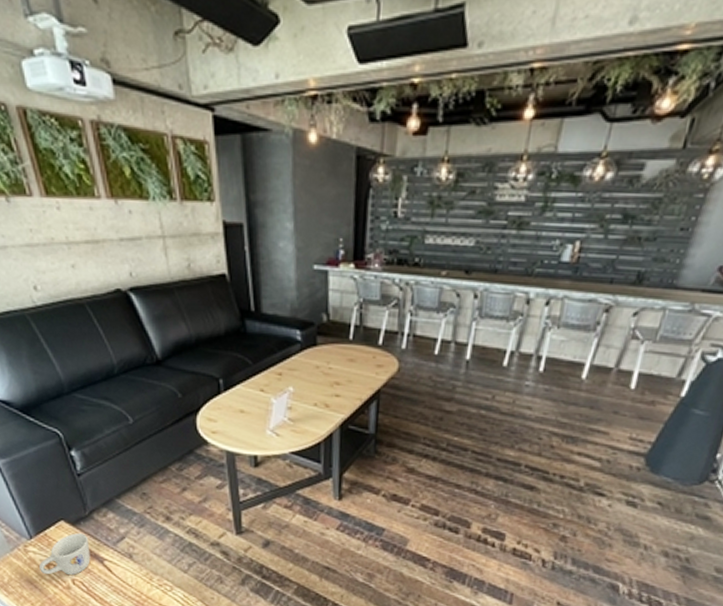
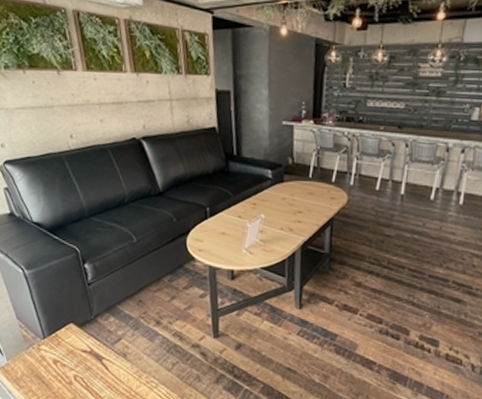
mug: present [39,533,91,575] -> none [48,334,92,372]

